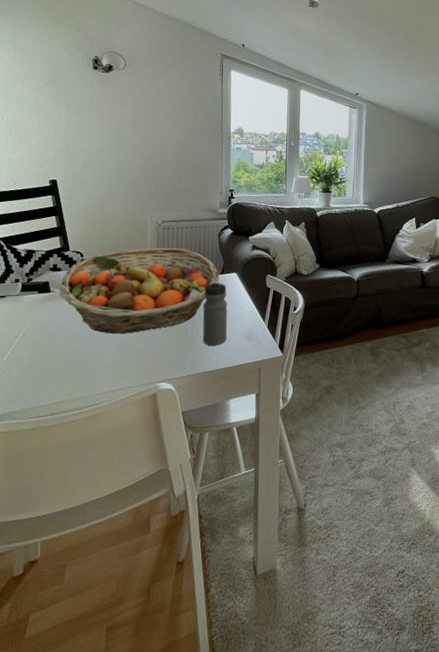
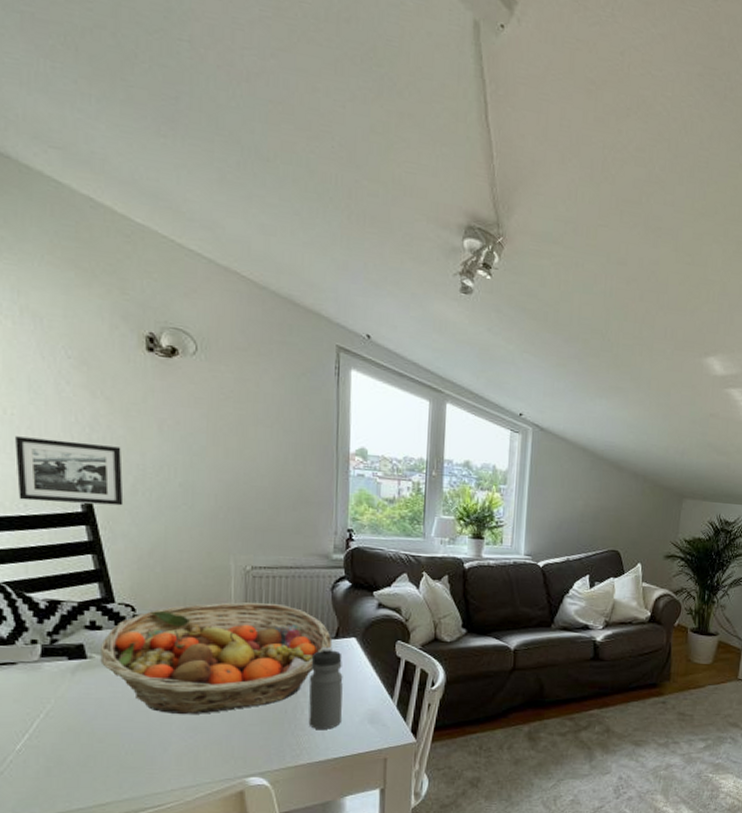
picture frame: none [9,135,77,180] -> present [15,436,124,506]

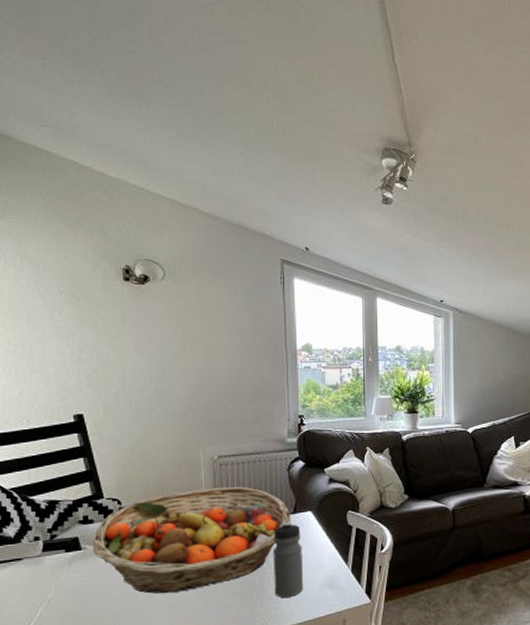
picture frame: present [15,436,124,506] -> none [19,362,108,416]

